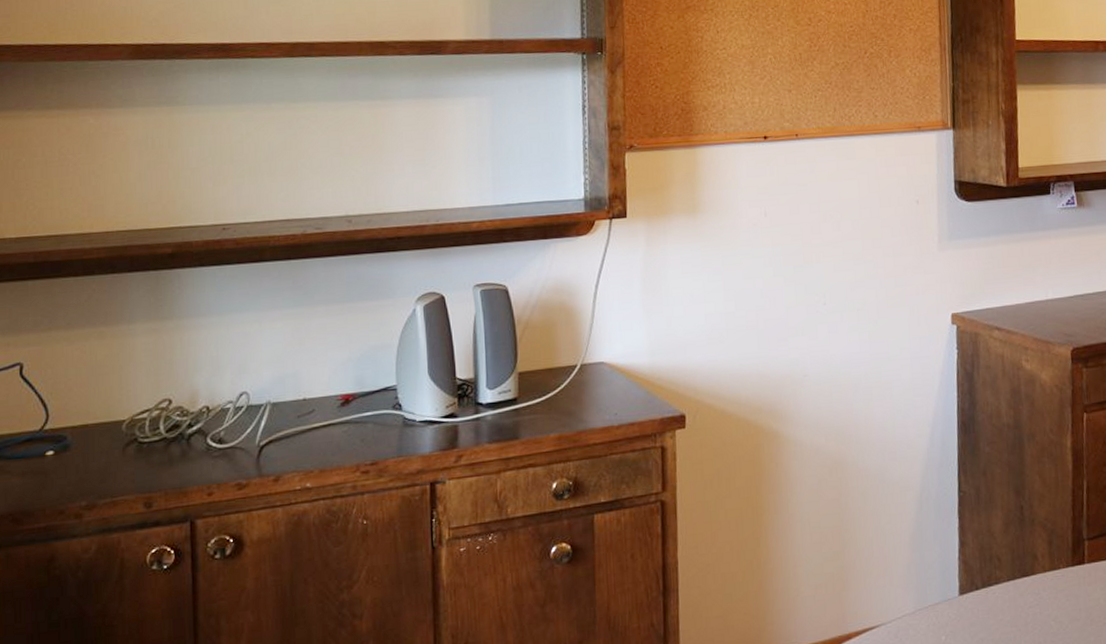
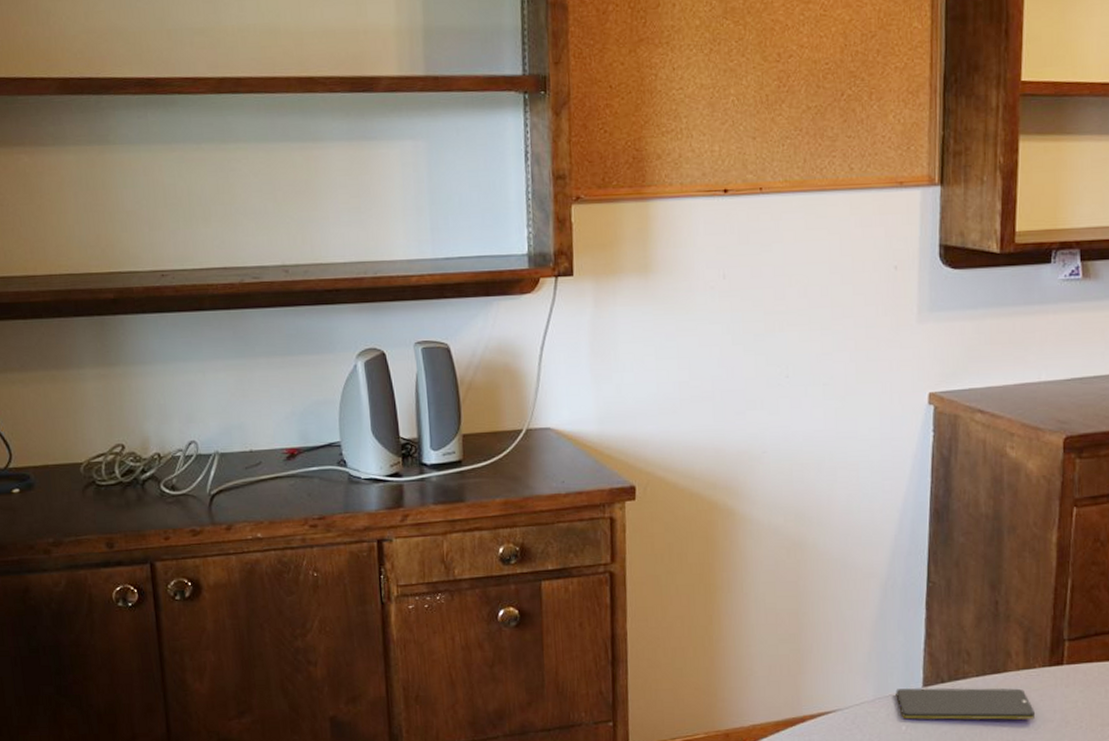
smartphone: none [934,590,1062,629] -> present [895,688,1035,720]

